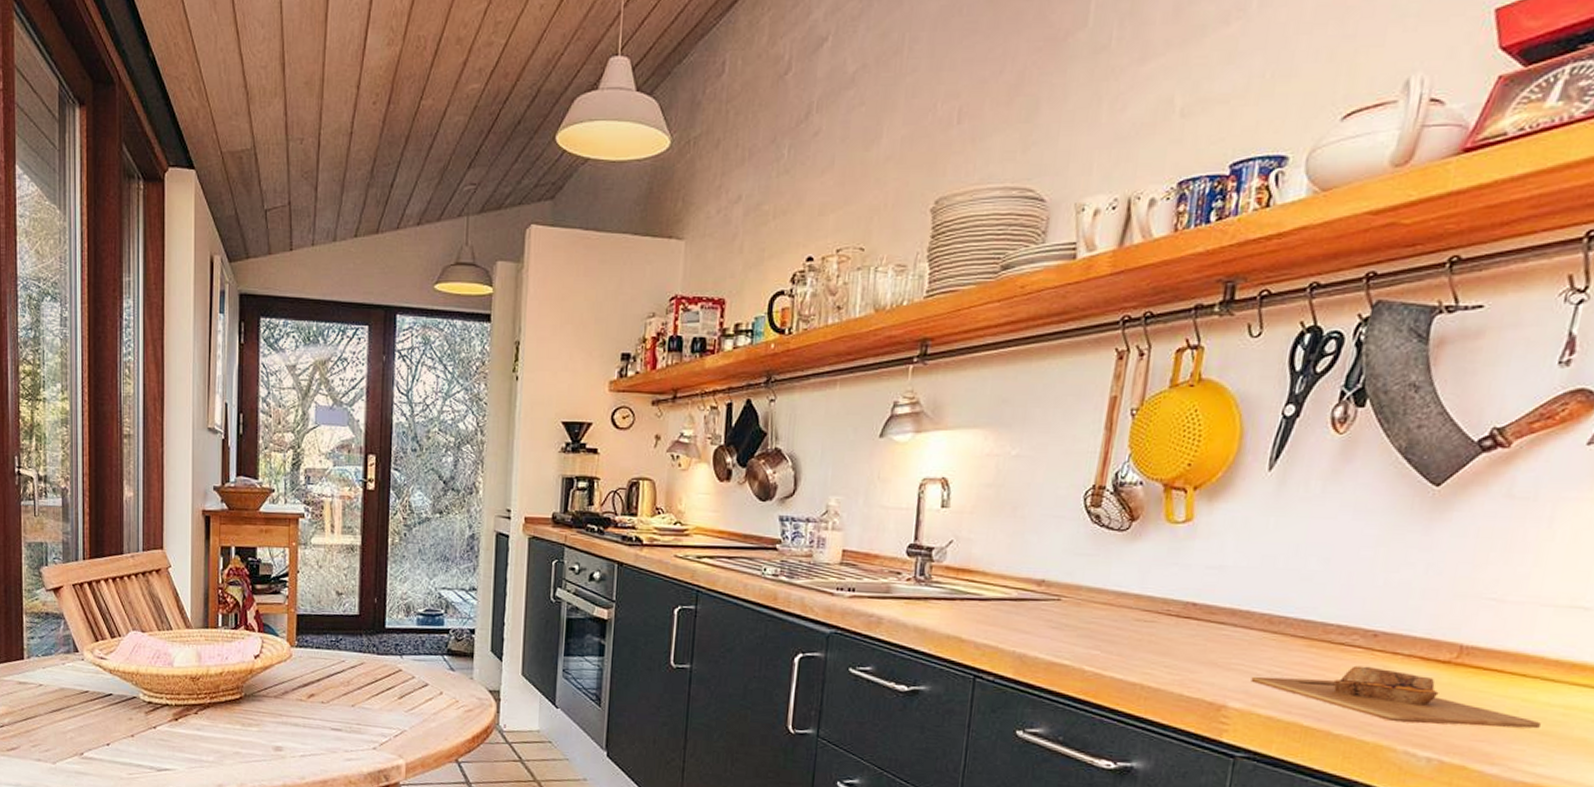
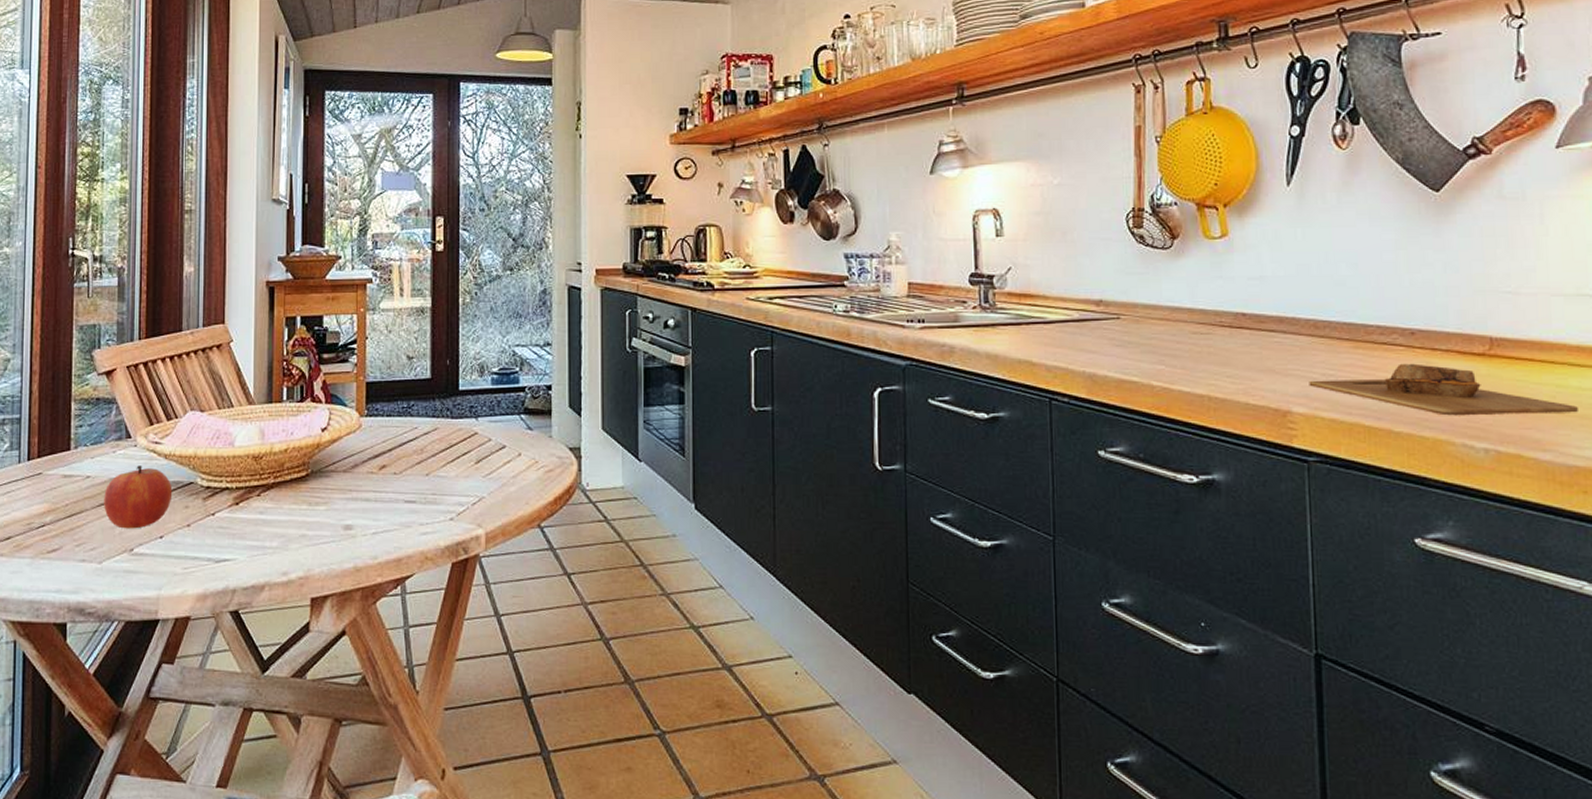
fruit: none [56,678,117,735] -> present [104,466,173,529]

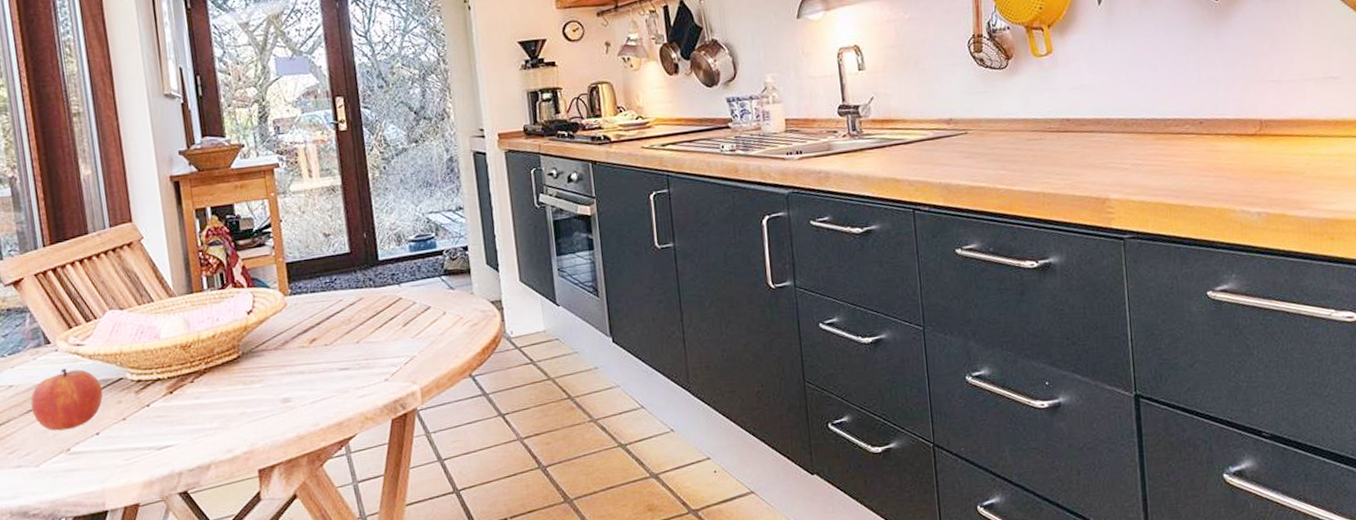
cutting board: present [1309,363,1578,416] -> none [1122,147,1326,189]

